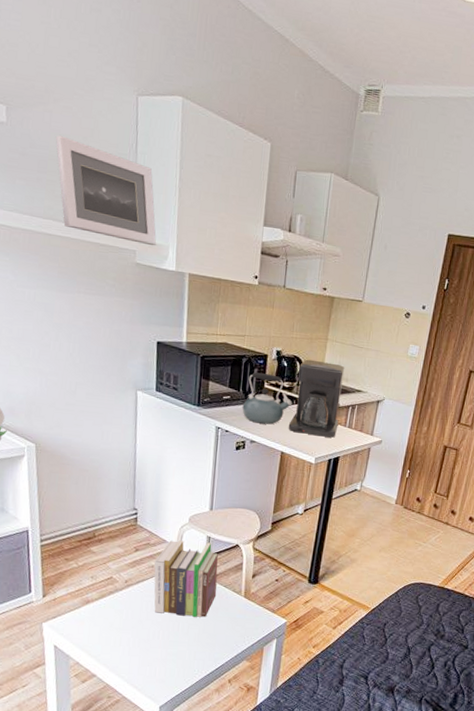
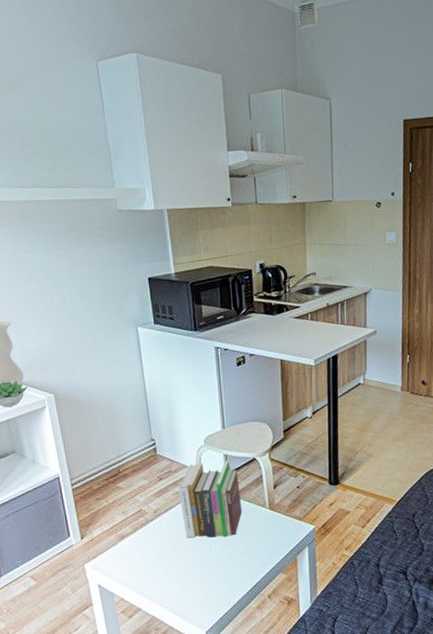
picture frame: present [55,135,157,246] -> none [32,112,134,192]
kettle: present [242,372,293,425] -> none [236,287,283,337]
coffee maker: present [288,359,345,438] -> none [283,265,331,339]

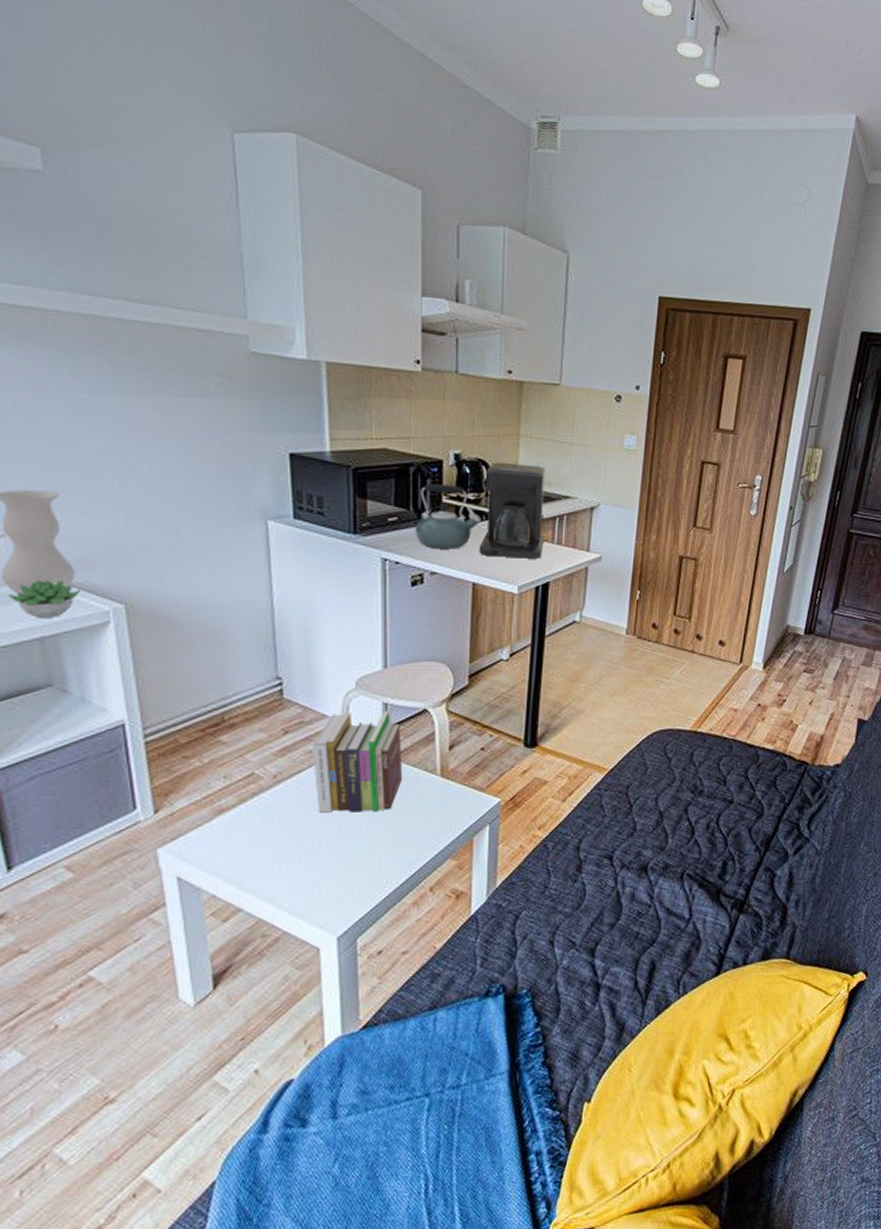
kettle: none [236,287,283,337] -> present [415,483,482,549]
coffee maker: none [283,265,331,339] -> present [479,462,546,559]

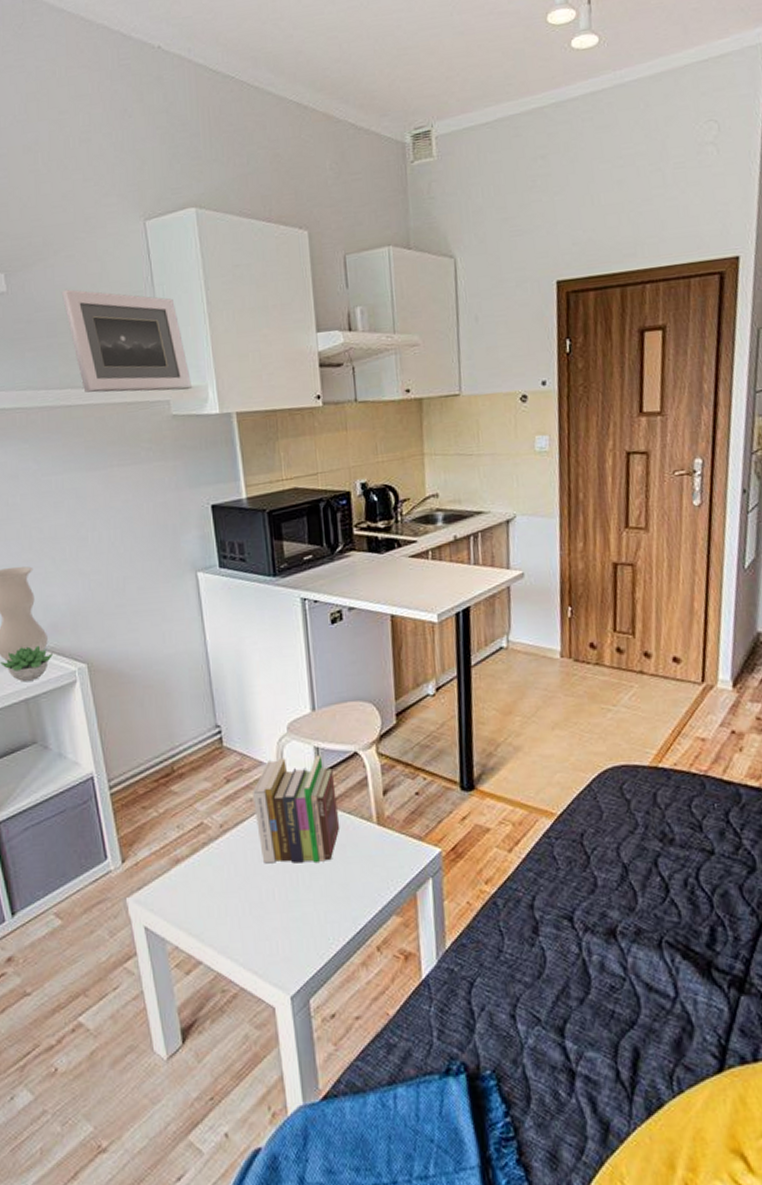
picture frame: none [118,187,278,328] -> present [61,289,193,393]
kettle: present [415,483,482,549] -> none [330,515,394,584]
coffee maker: present [479,462,546,559] -> none [393,483,460,586]

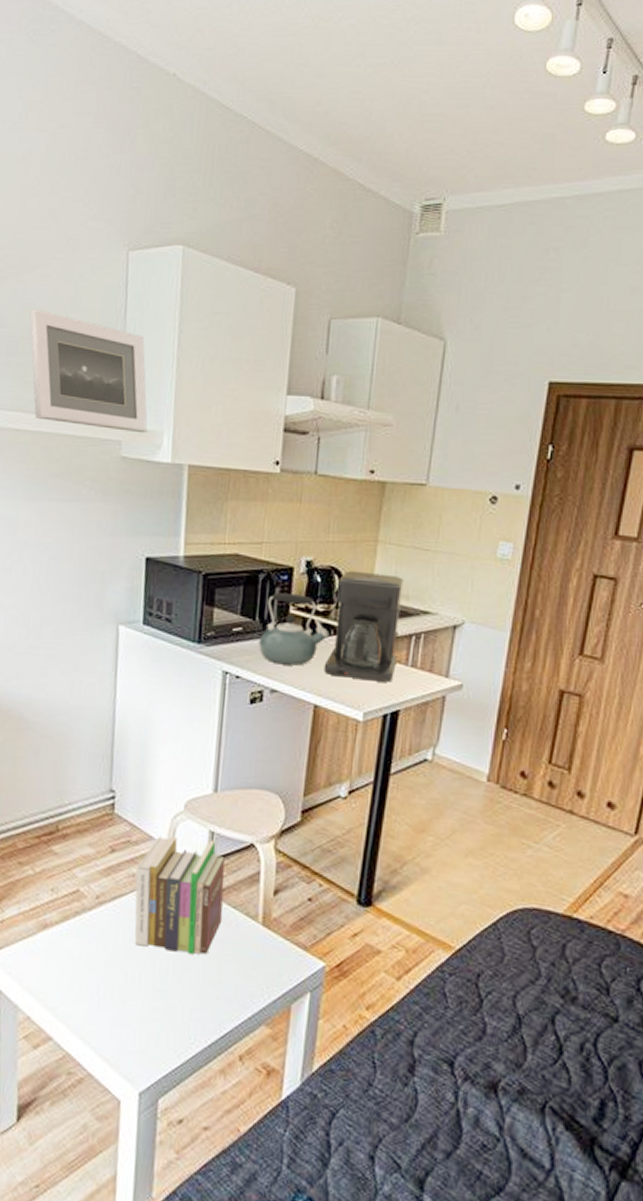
kettle: none [330,515,394,584] -> present [258,592,330,666]
coffee maker: none [393,483,460,586] -> present [323,570,404,682]

